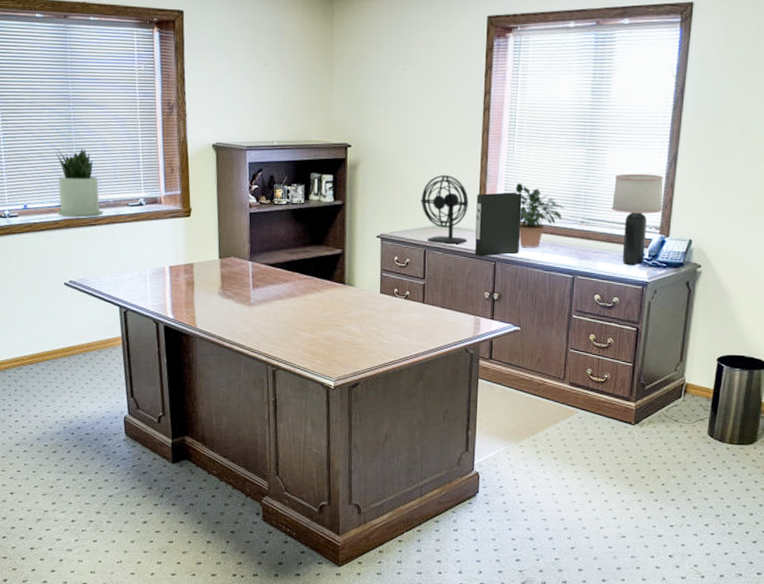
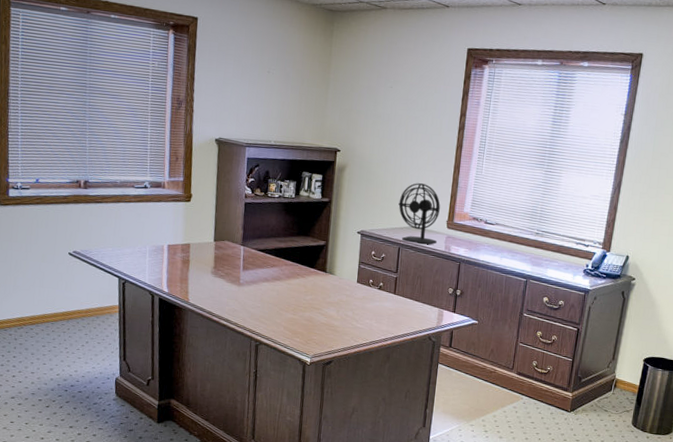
planter: present [56,149,104,218] -> none [66,131,111,196]
binder: present [475,192,522,257] -> none [442,202,487,257]
potted plant: present [515,183,565,248] -> none [481,195,523,253]
table lamp: present [611,173,664,266] -> none [562,194,609,275]

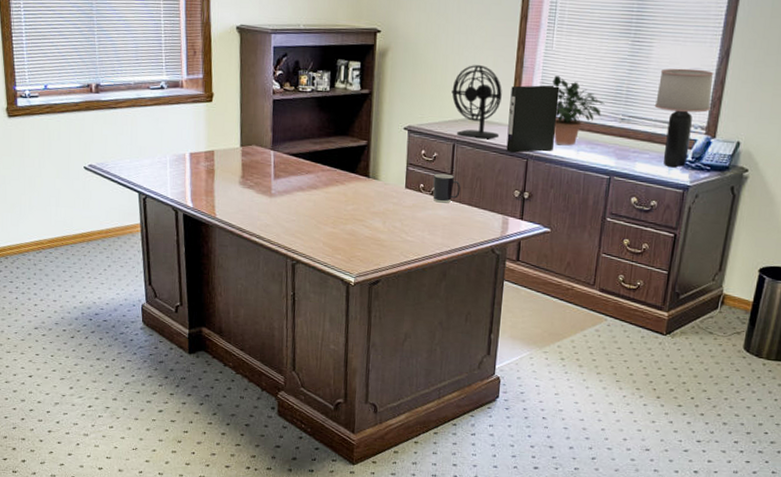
mug: none [380,271,404,297] -> present [432,173,461,203]
binder: none [442,202,487,257] -> present [506,85,560,153]
potted plant: none [481,195,523,253] -> present [552,76,605,146]
table lamp: none [562,194,609,275] -> present [654,68,714,168]

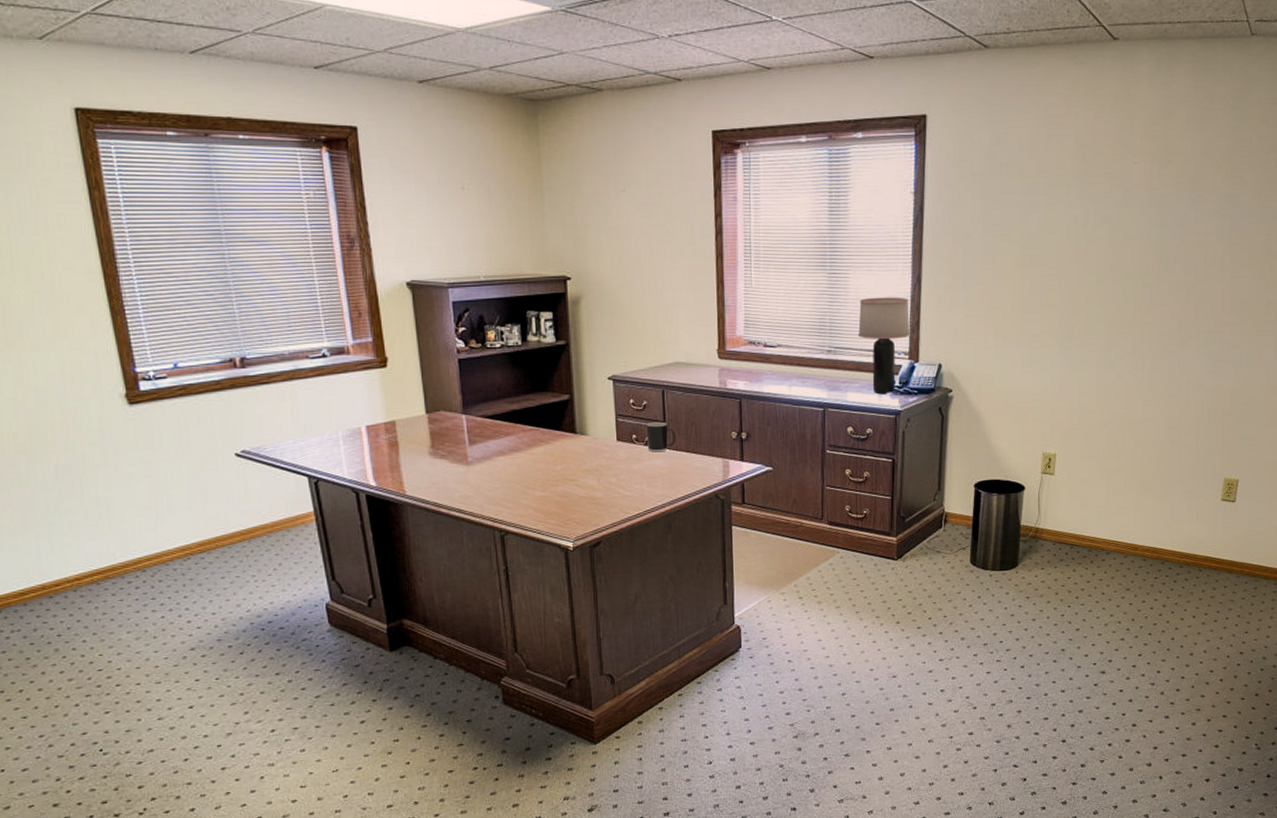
desk fan: present [451,65,502,140] -> none [654,307,709,383]
binder: present [506,85,560,153] -> none [715,322,766,394]
potted plant: present [552,76,605,146] -> none [756,312,810,382]

